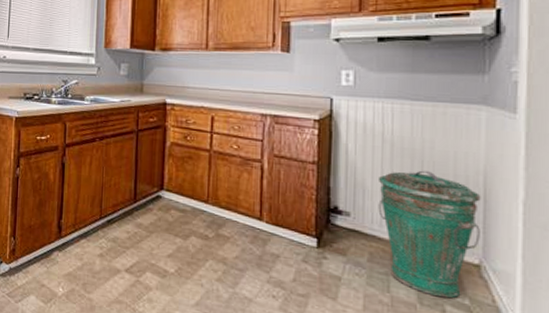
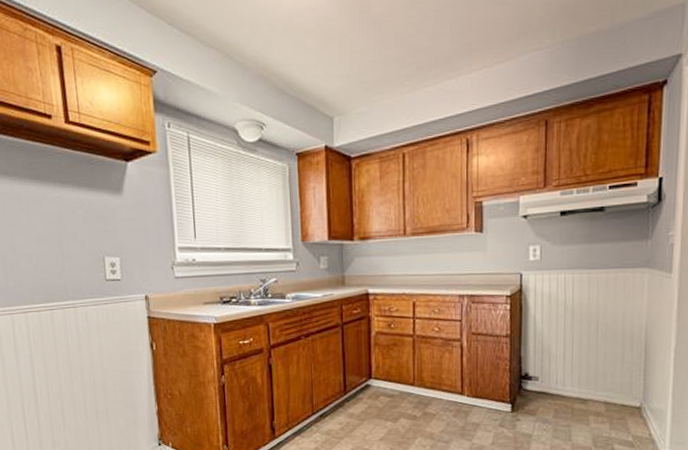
trash can: present [377,170,481,299] -> none [561,331,643,439]

